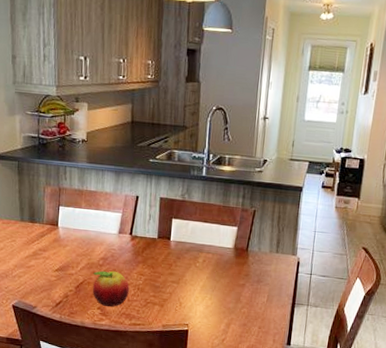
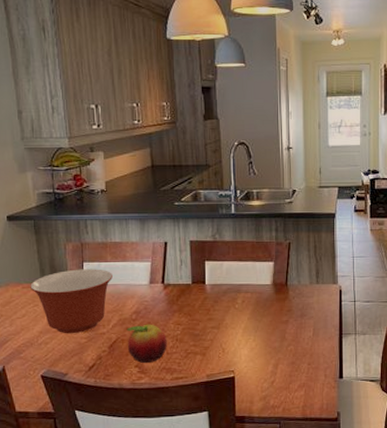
mixing bowl: none [9,211,85,271] -> present [30,269,113,334]

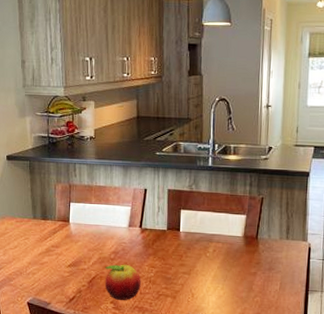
mixing bowl: present [30,269,113,334] -> none [23,208,96,267]

